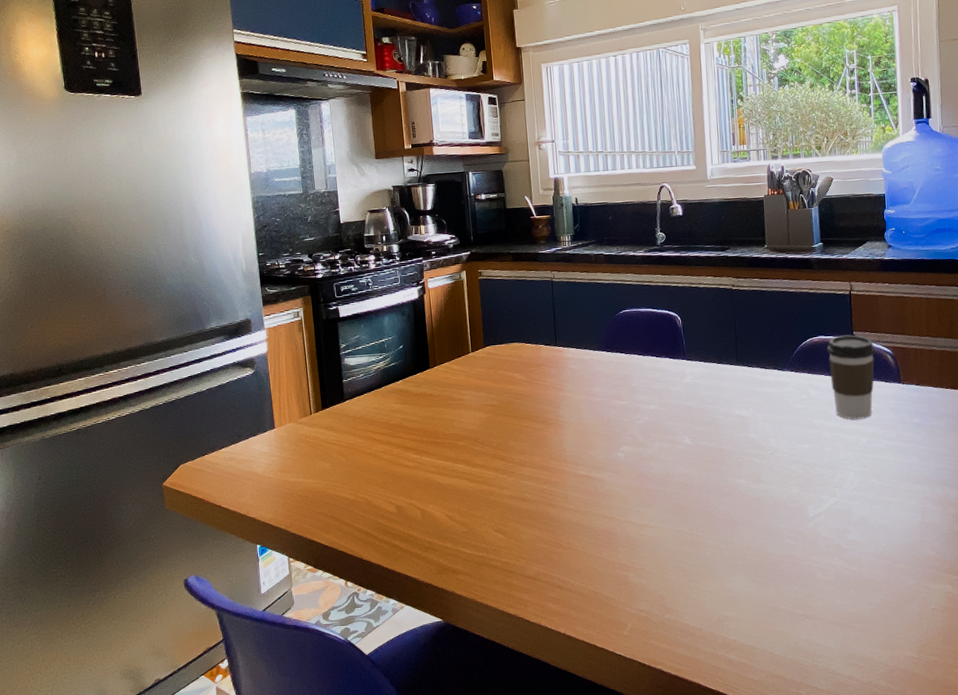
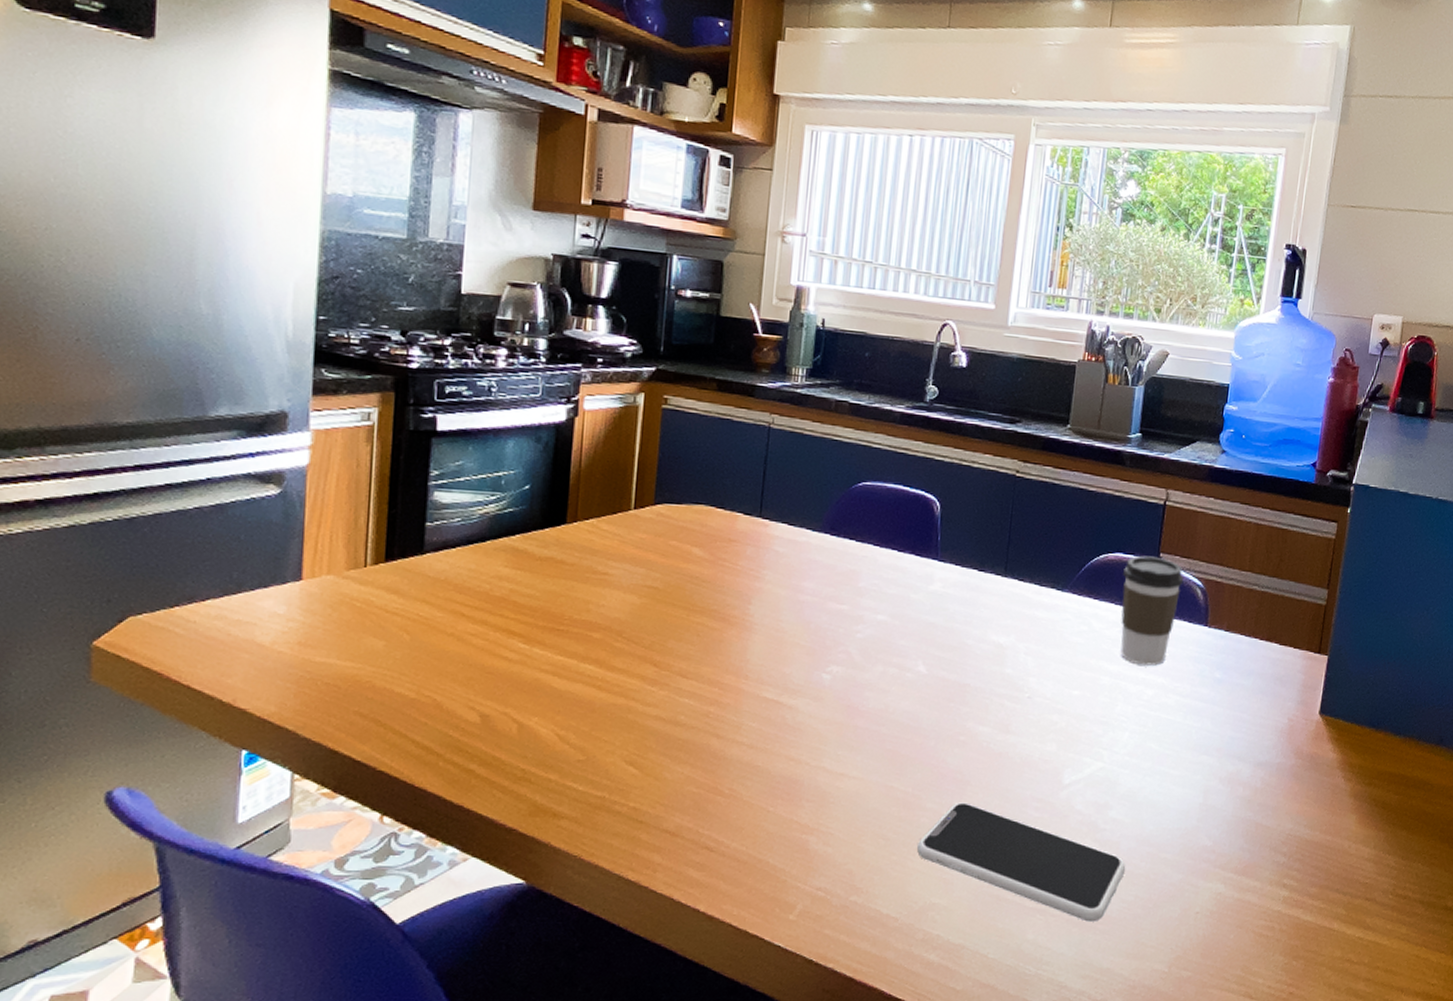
smartphone: none [707,538,870,622] -> present [917,802,1126,922]

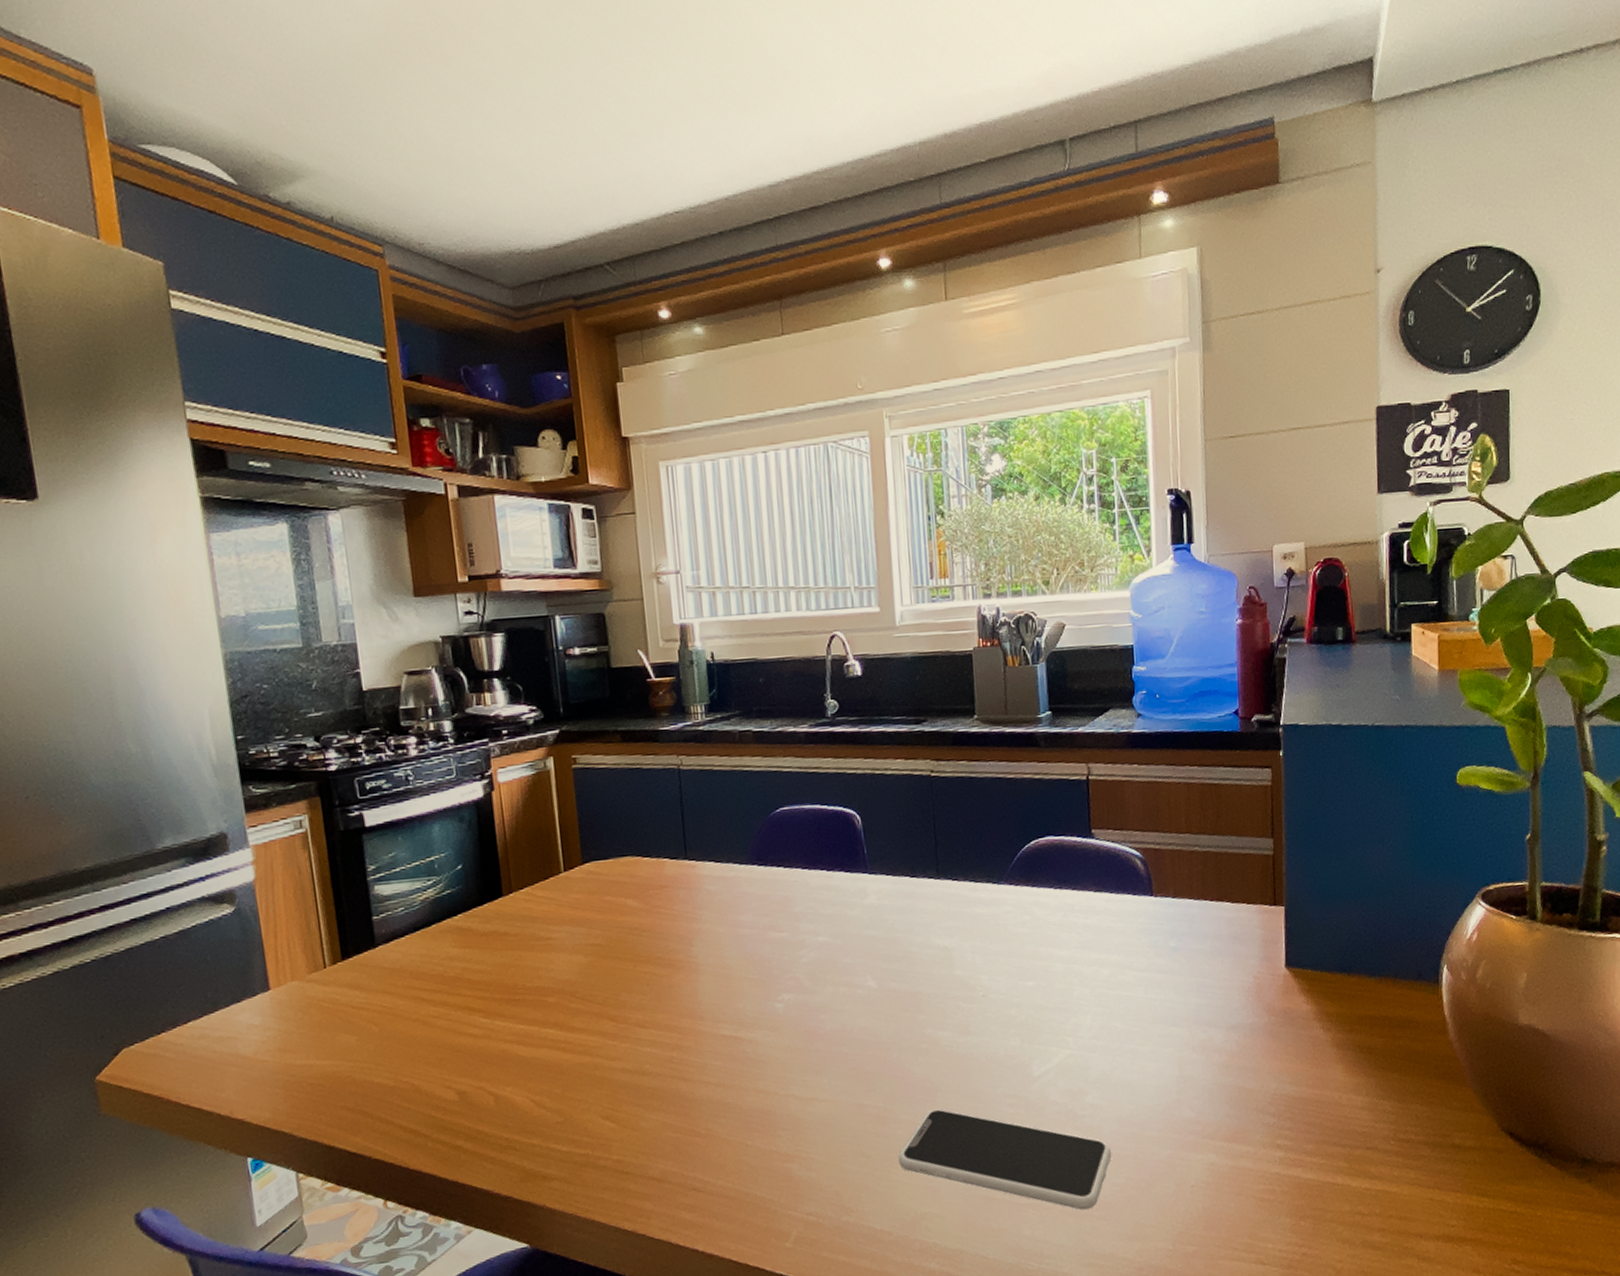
coffee cup: present [1120,555,1184,666] -> none [1057,833,1121,946]

